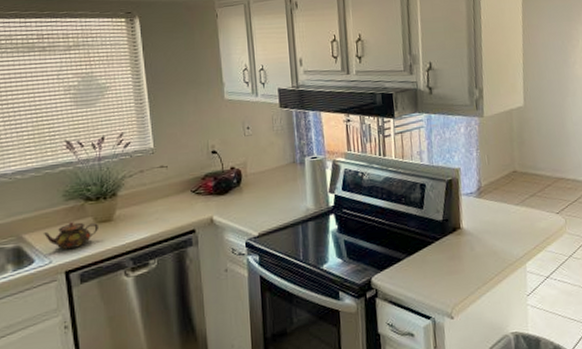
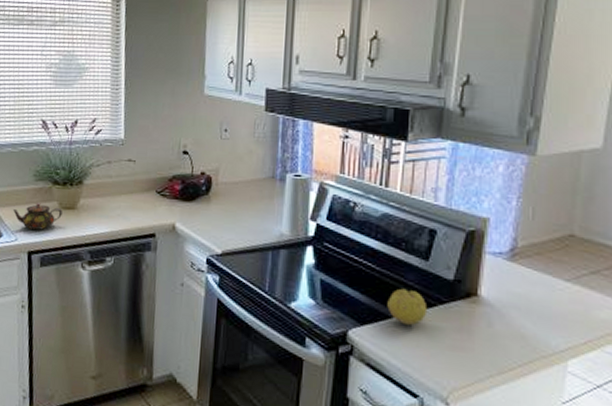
fruit: none [398,234,428,263] -> present [387,288,428,325]

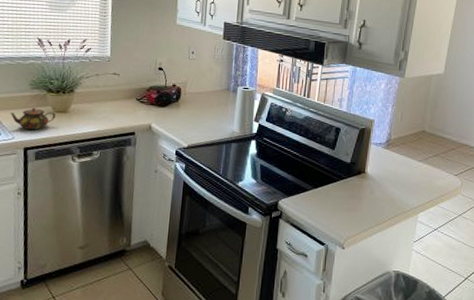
fruit: present [387,288,428,325] -> none [306,169,333,195]

